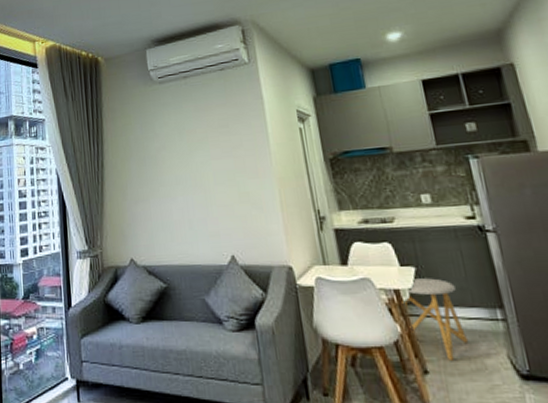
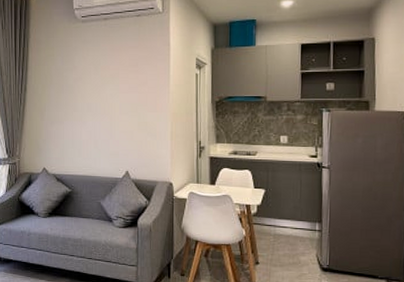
stool: present [401,278,469,361] -> none [250,198,292,256]

